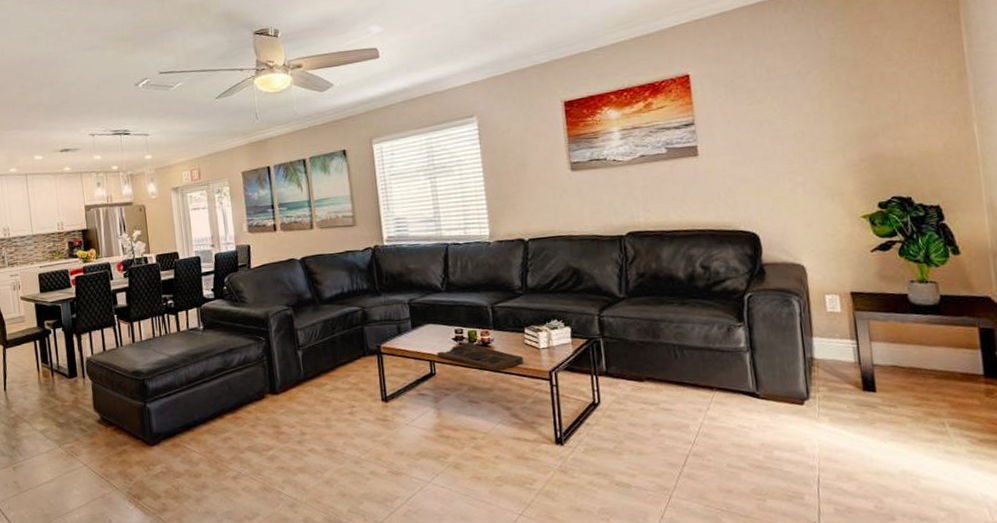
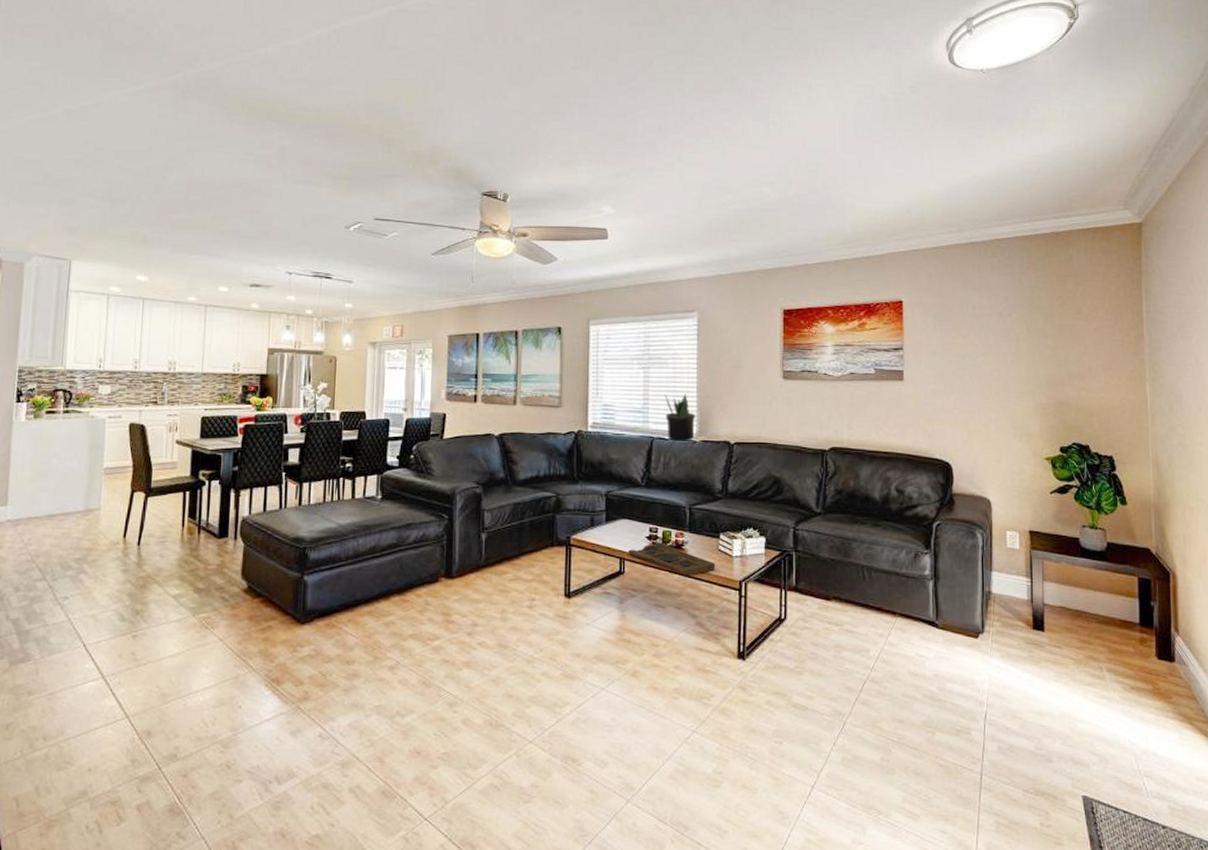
planter: none [454,197,489,245] -> present [665,393,695,441]

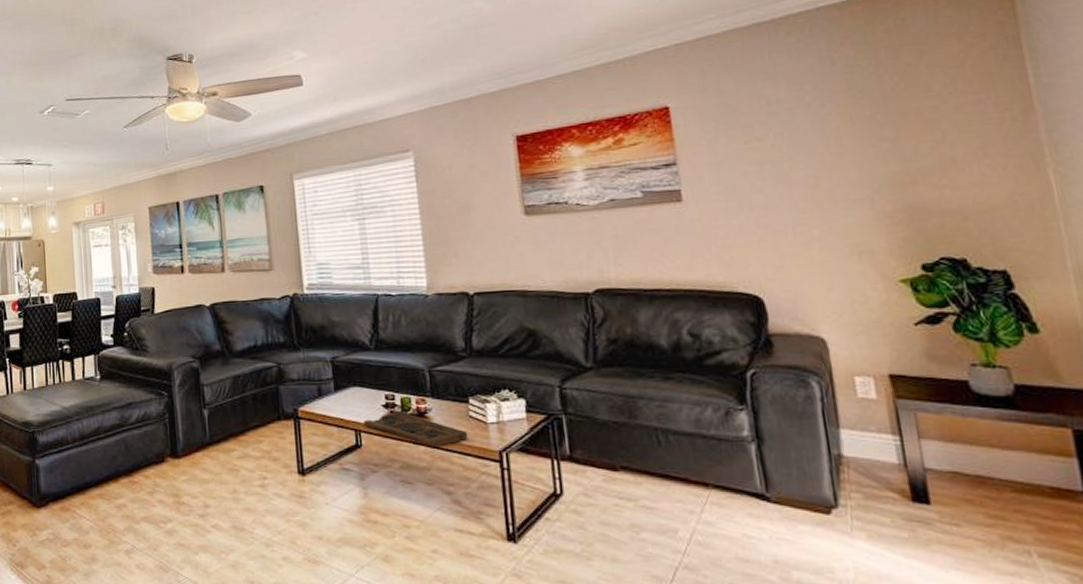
planter: present [665,393,695,441] -> none [385,242,426,297]

